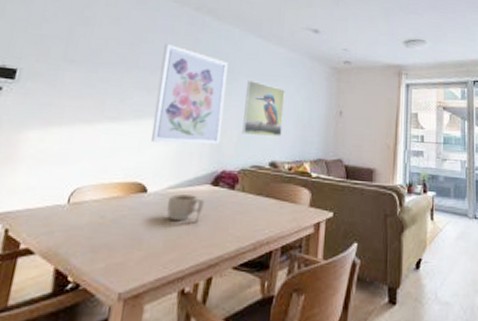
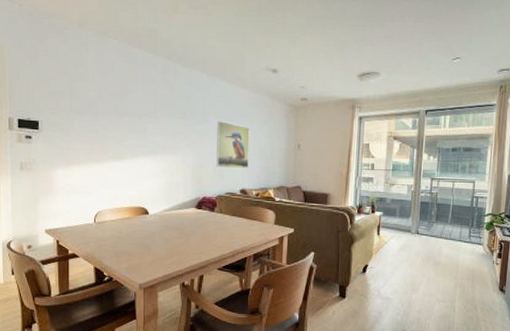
wall art: present [150,43,228,144] -> none [146,91,200,177]
cup: present [167,194,205,222] -> none [165,215,193,236]

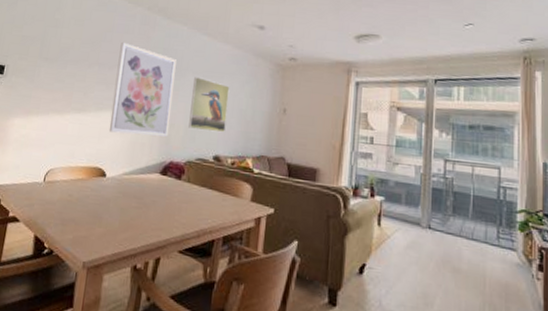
wall art: none [146,91,200,177] -> present [109,41,177,137]

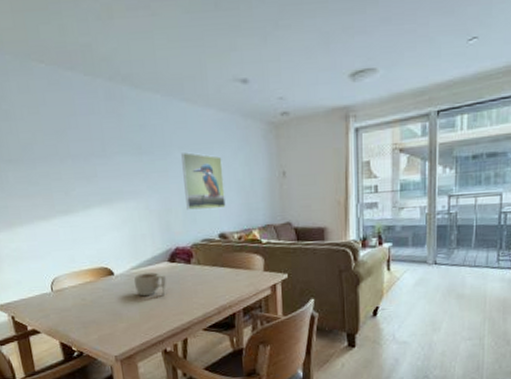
wall art: present [109,41,177,137] -> none [89,125,168,229]
cup: none [122,180,155,207] -> present [134,272,167,297]

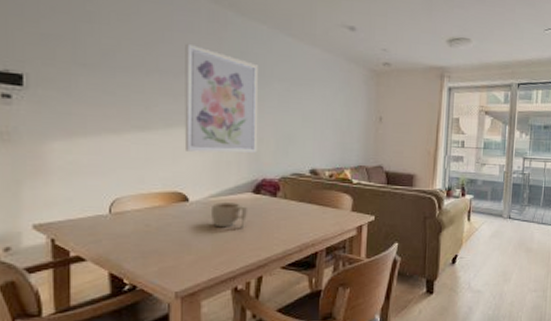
wall art: none [89,125,168,229] -> present [184,43,258,153]
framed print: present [181,151,226,210] -> none [280,84,322,145]

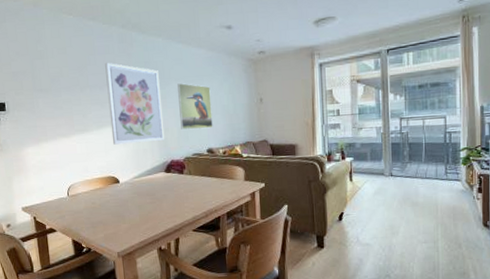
cup: present [212,202,248,228] -> none [136,181,163,201]
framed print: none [280,84,322,145] -> present [177,82,213,129]

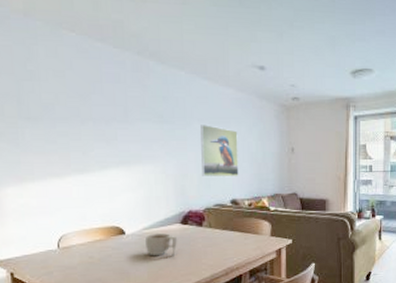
wall art: present [105,62,165,145] -> none [114,92,183,190]
cup: none [136,181,163,201] -> present [145,233,178,256]

